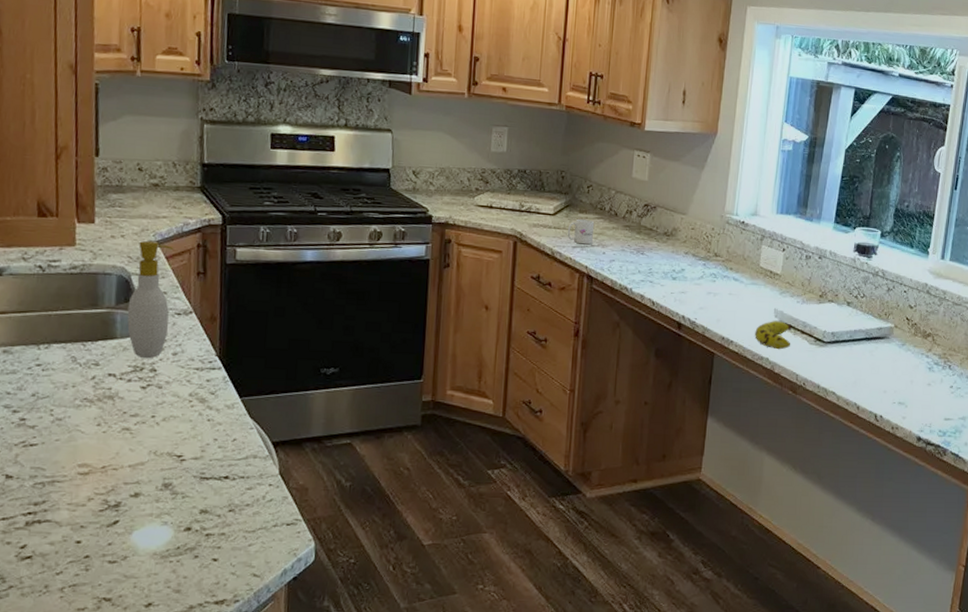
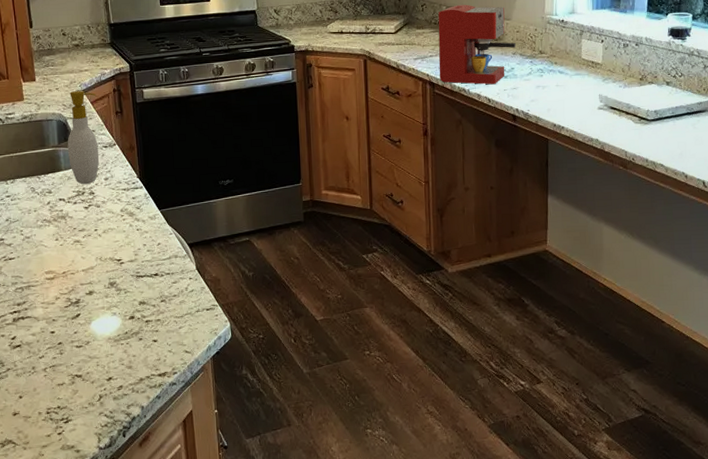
mug: present [567,218,595,245] -> none [408,33,431,56]
coffee maker: none [599,190,690,286] -> present [438,4,517,85]
fruit: present [755,321,792,350] -> none [583,105,618,131]

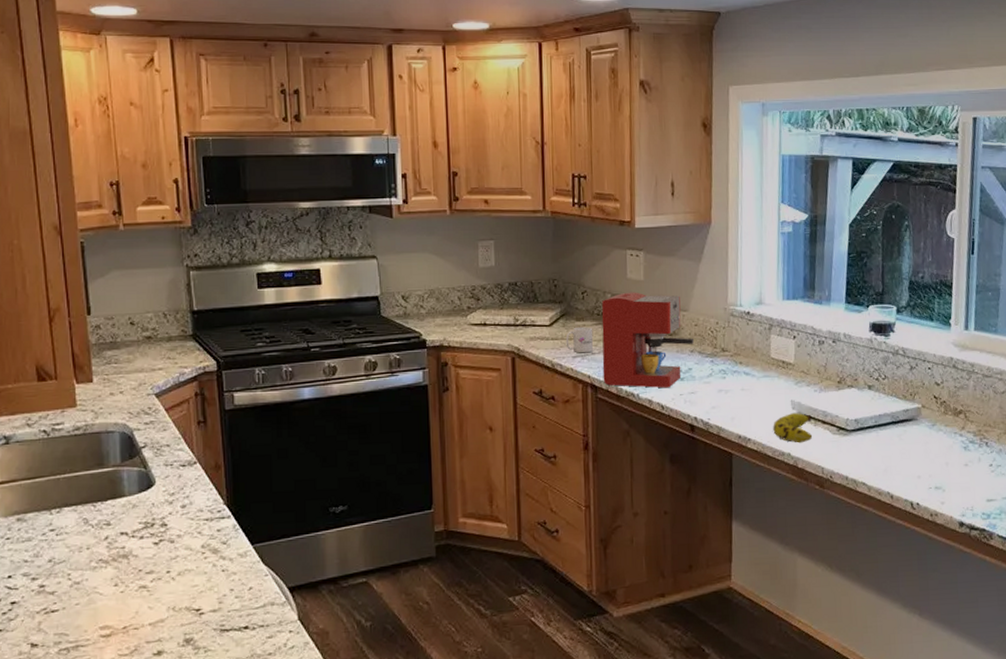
soap bottle: present [67,91,99,185] -> none [133,395,174,514]
mug: none [408,33,431,56] -> present [565,326,594,353]
fruit: none [583,105,618,131] -> present [773,413,813,444]

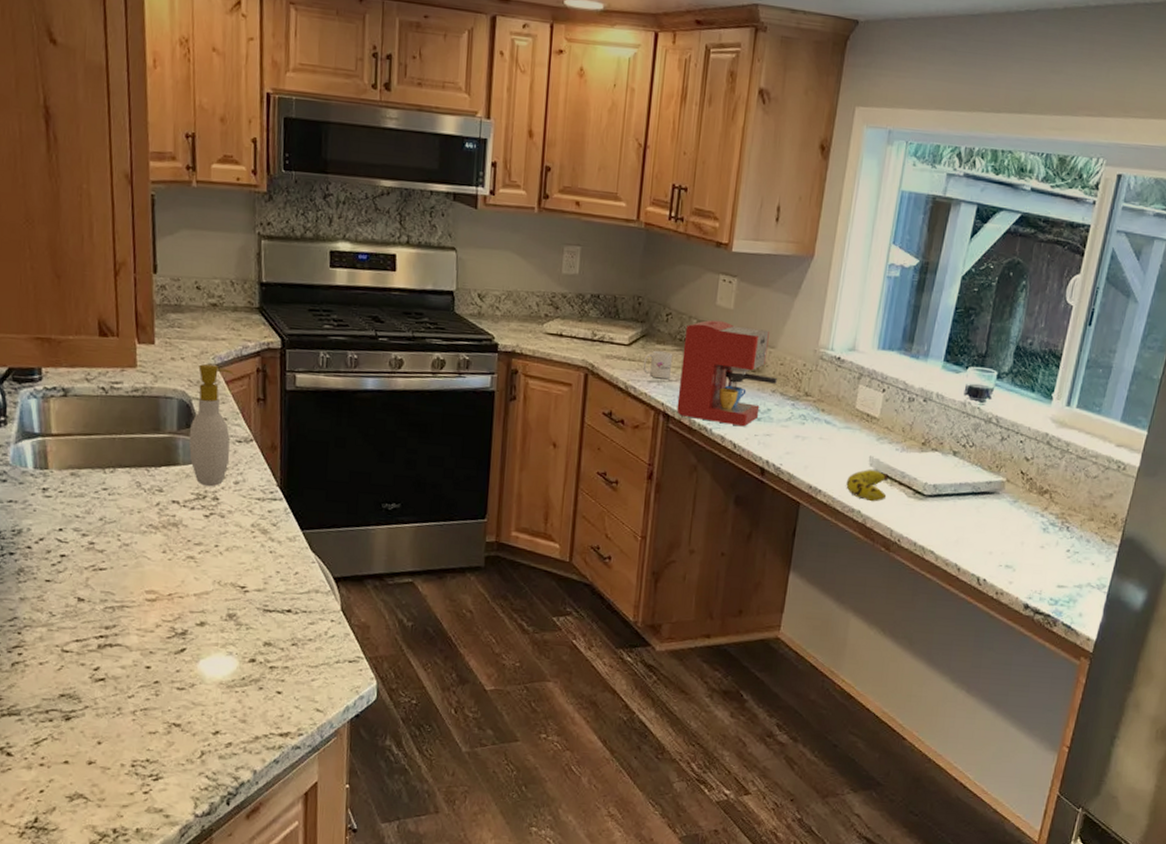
soap bottle: none [133,395,174,514] -> present [189,364,234,487]

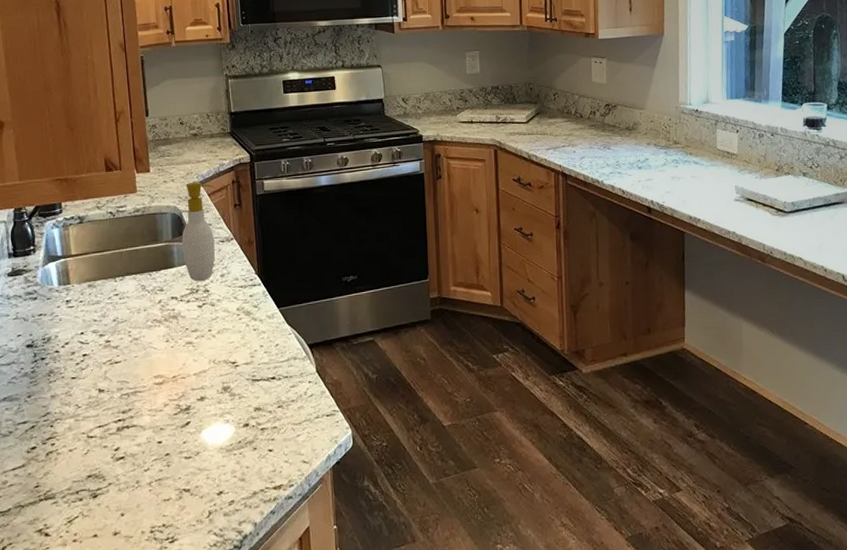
mug: present [642,350,673,379] -> none [540,123,564,146]
coffee maker: present [676,319,778,427] -> none [570,93,651,176]
fruit: present [846,470,889,502] -> none [719,197,755,223]

